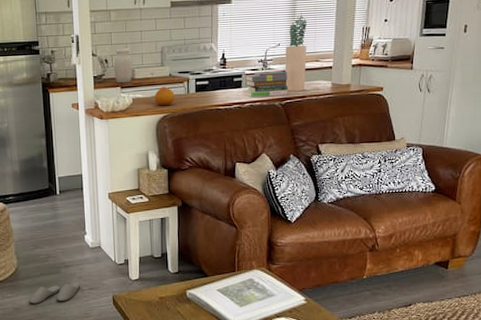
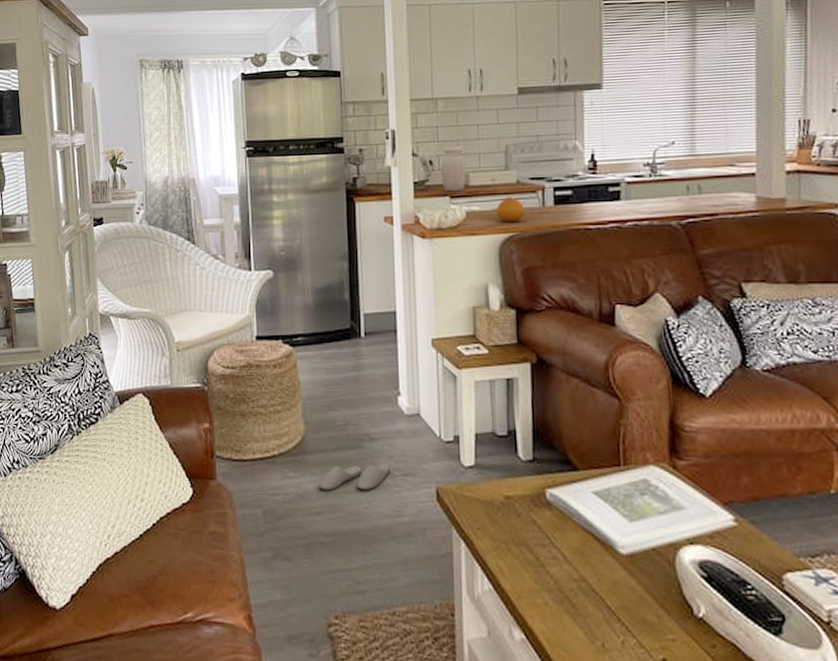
books: present [242,71,288,98] -> none [621,178,690,214]
vase: present [285,13,308,92] -> none [682,101,716,208]

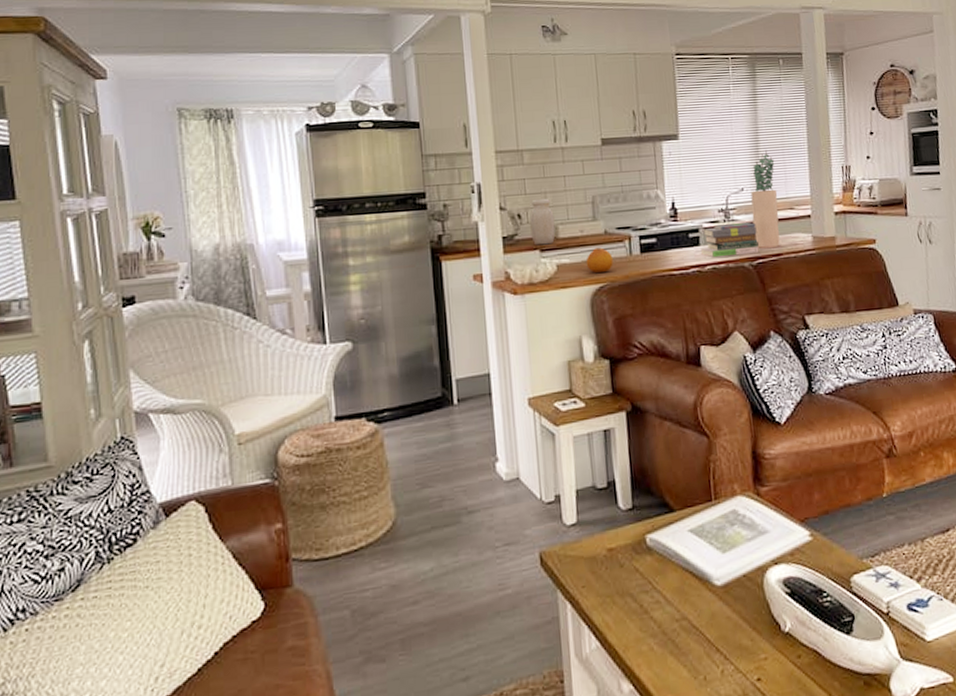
slippers: present [319,462,390,491] -> none [414,535,491,577]
books: none [621,178,690,214] -> present [701,222,759,258]
vase: none [682,101,716,208] -> present [750,150,780,250]

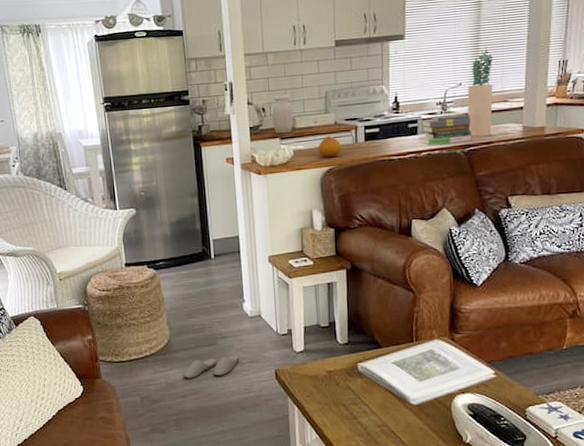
slippers: none [414,535,491,577] -> present [183,354,239,379]

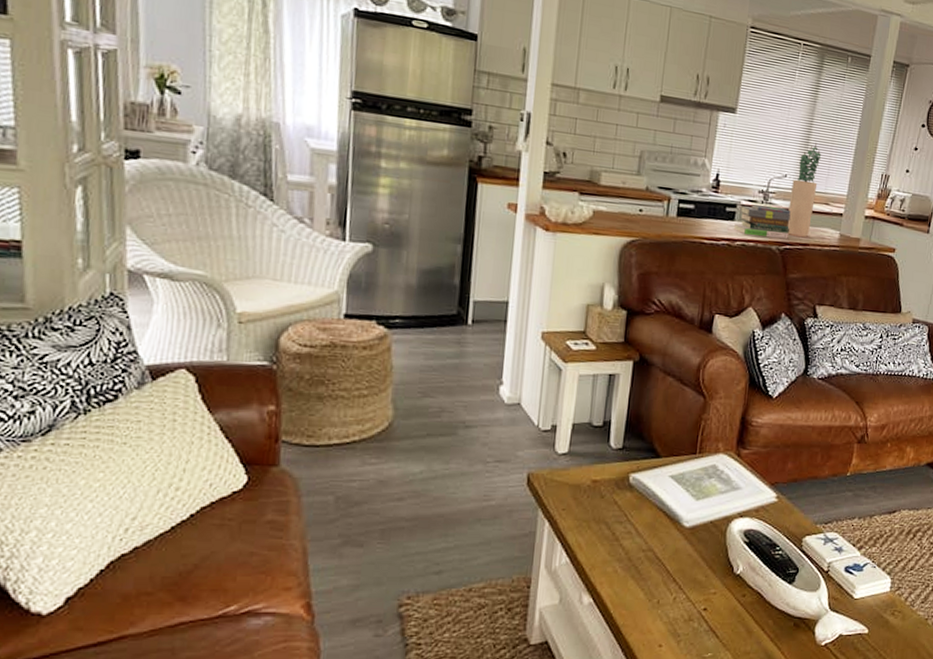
slippers: present [183,354,239,379] -> none [403,449,483,477]
jar: present [272,94,293,134] -> none [573,141,600,190]
fruit: present [318,136,341,158] -> none [622,202,649,228]

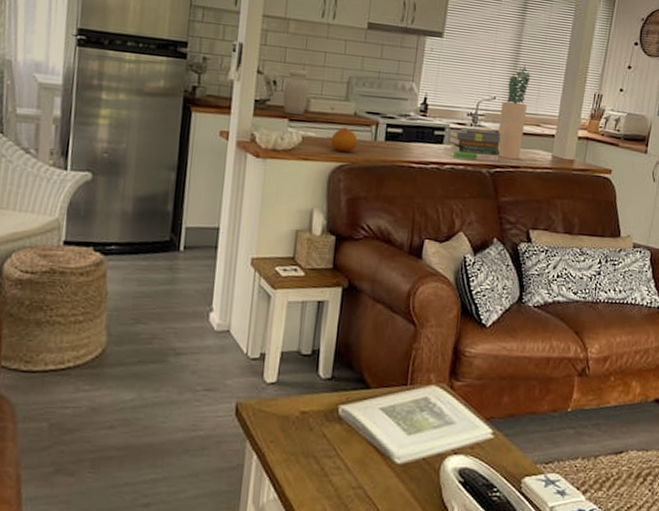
jar: none [573,141,600,190] -> present [282,69,309,116]
fruit: none [622,202,649,228] -> present [330,127,358,153]

